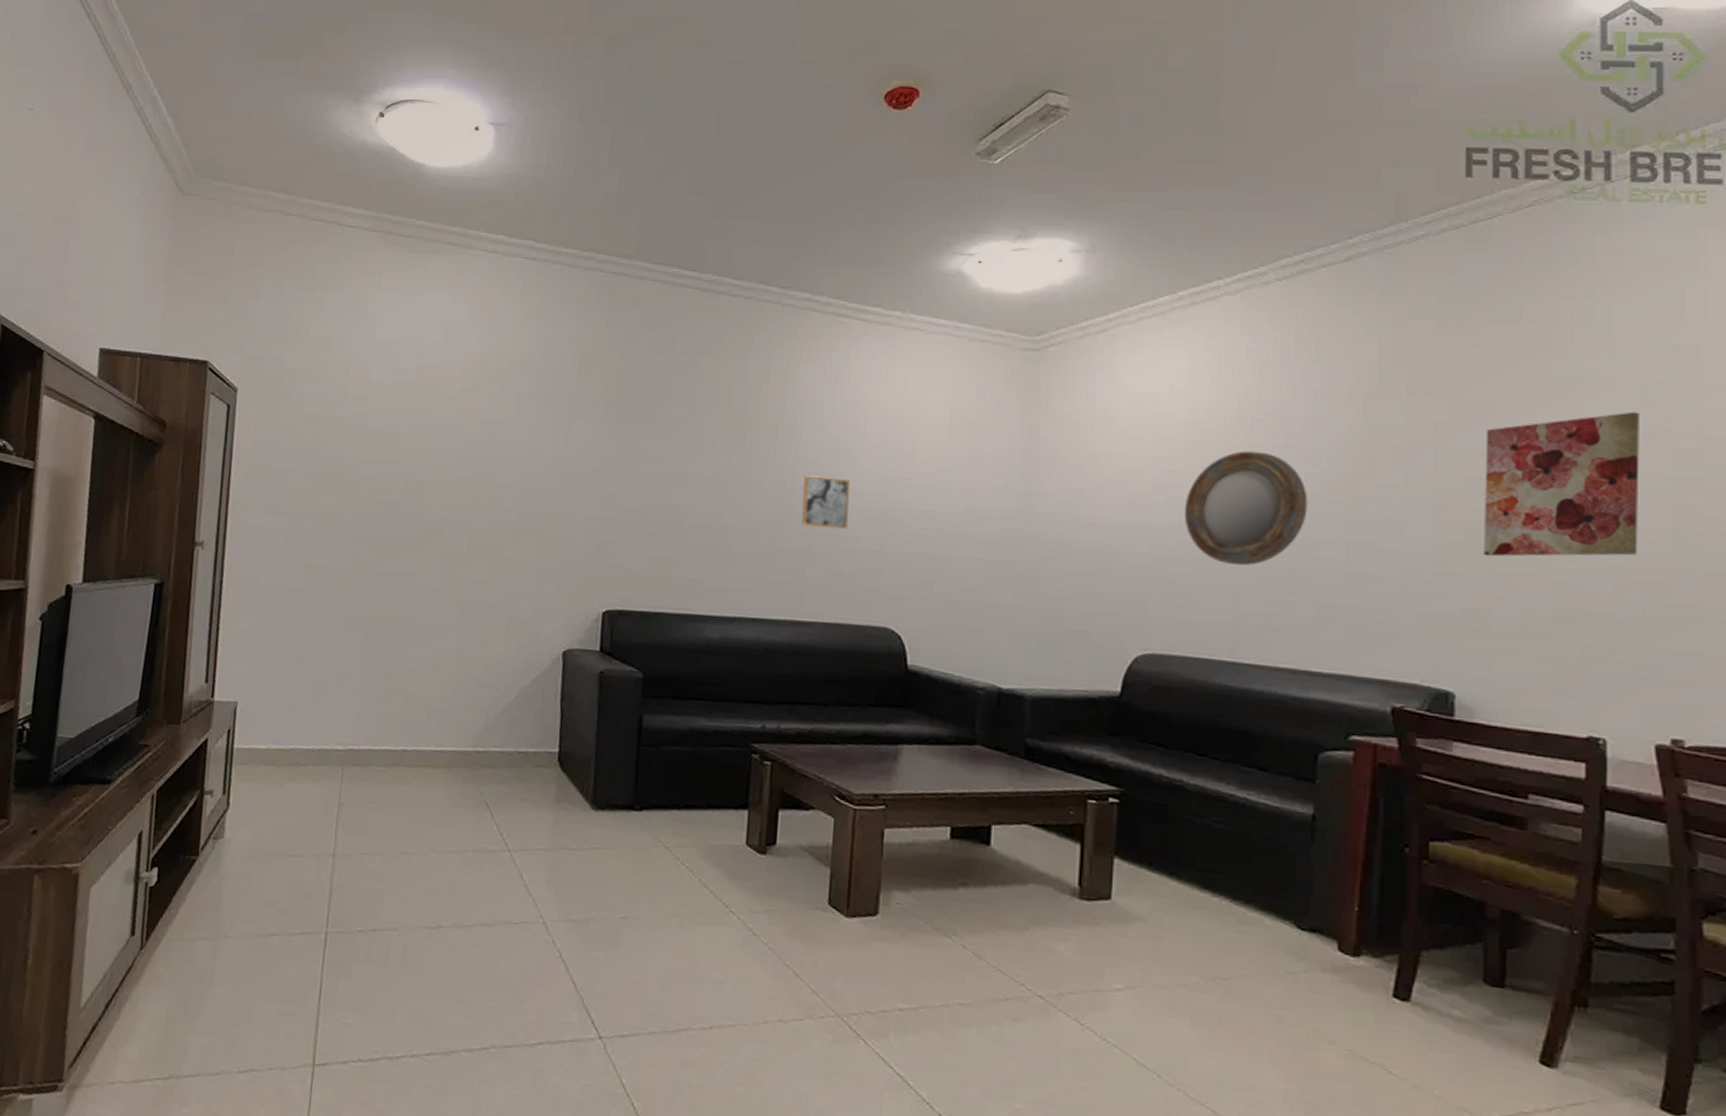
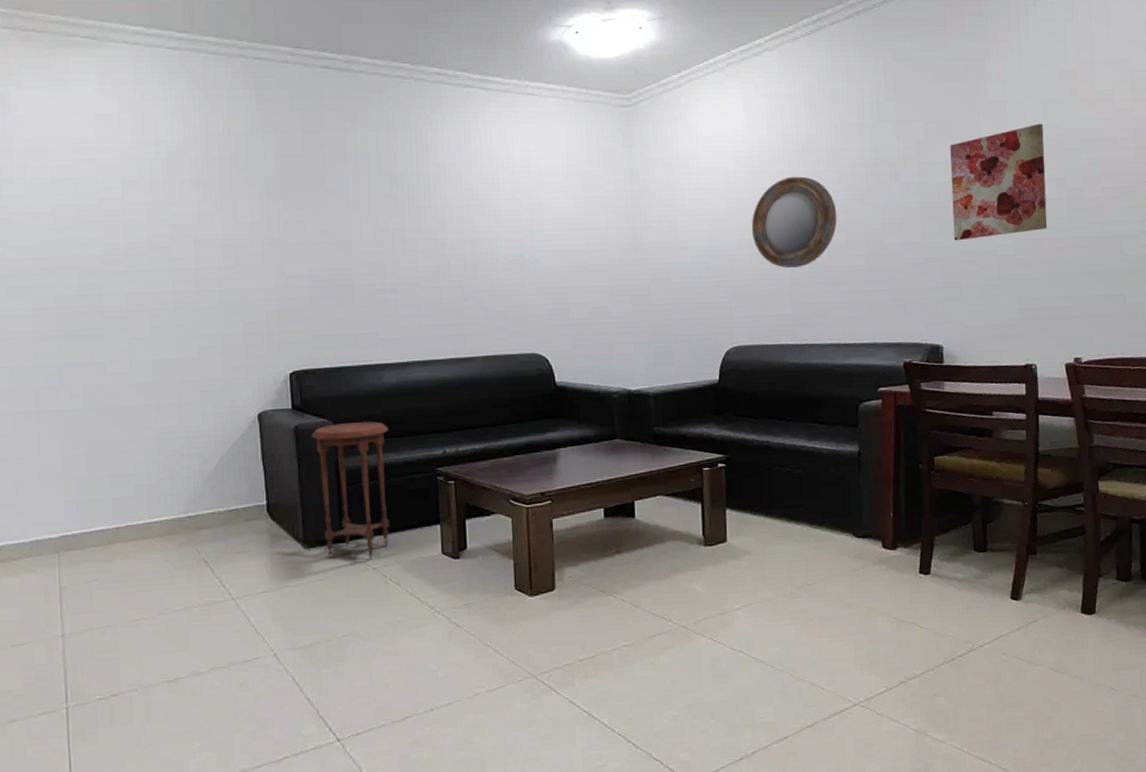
side table: none [615,675,702,836] -> present [312,421,390,560]
wall art: present [801,475,850,529] -> none [453,230,495,275]

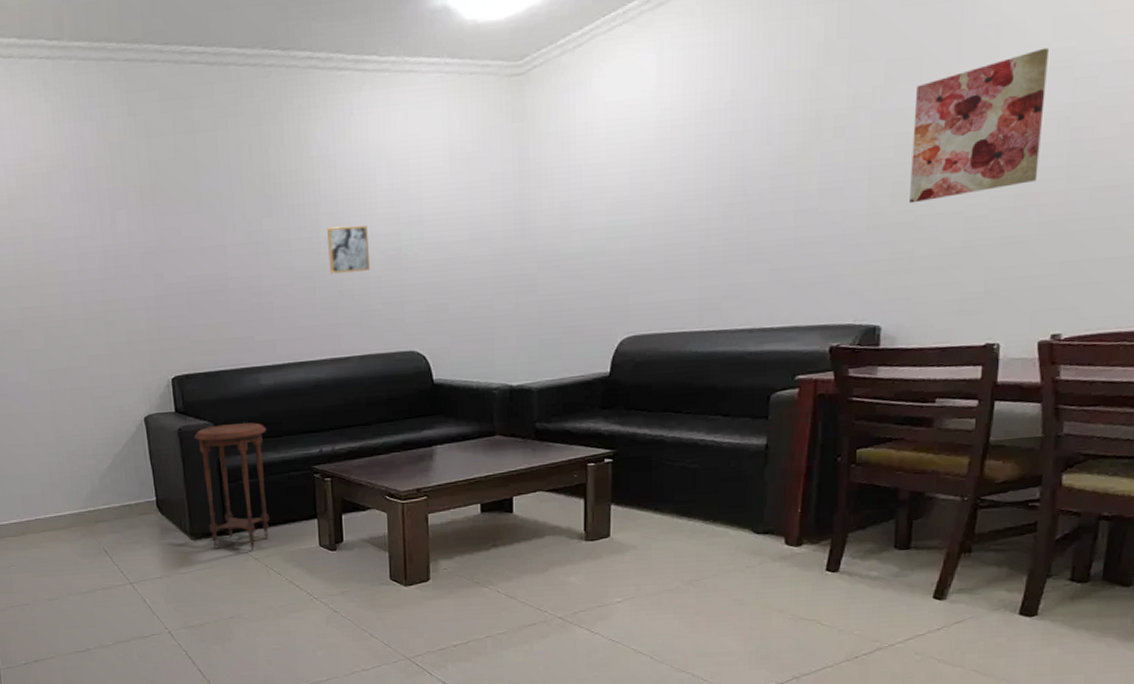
wall art: none [453,230,495,275] -> present [327,225,371,274]
home mirror: present [751,176,837,268] -> none [657,139,762,247]

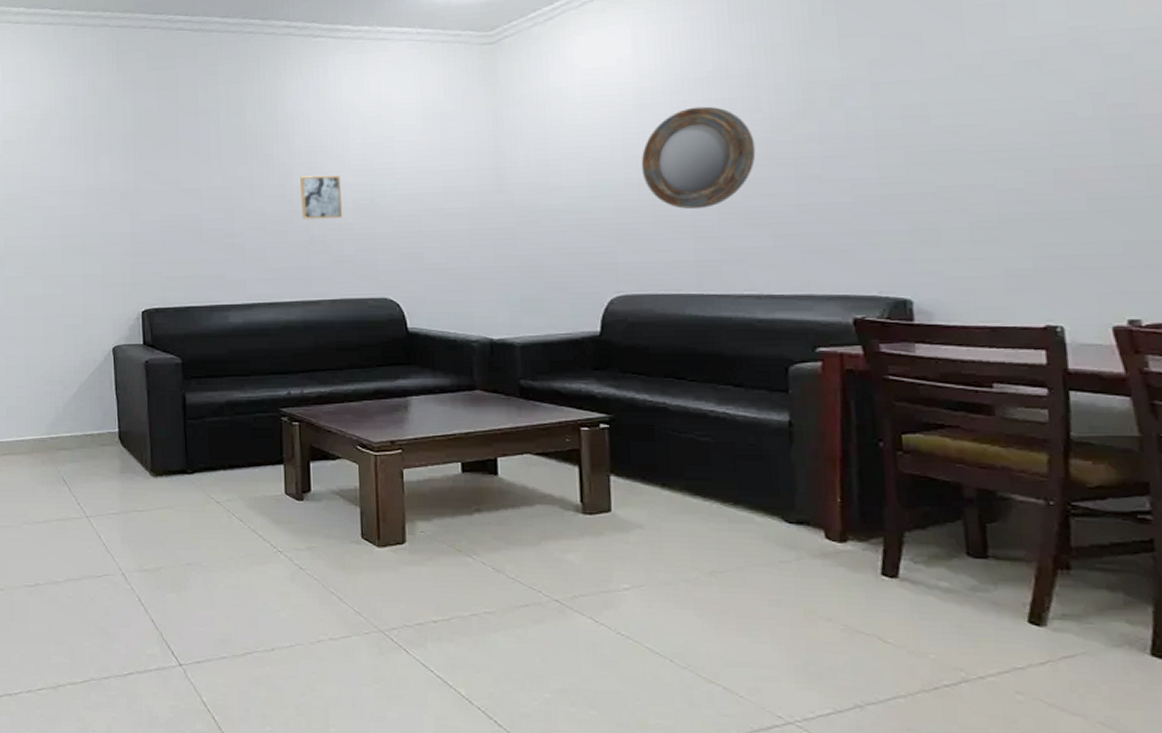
side table: present [194,422,270,550] -> none [161,359,234,493]
home mirror: none [657,139,762,247] -> present [641,106,756,209]
wall art: present [909,47,1049,204] -> none [919,25,1078,174]

